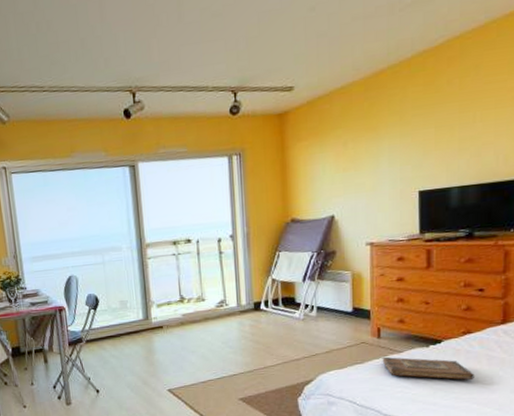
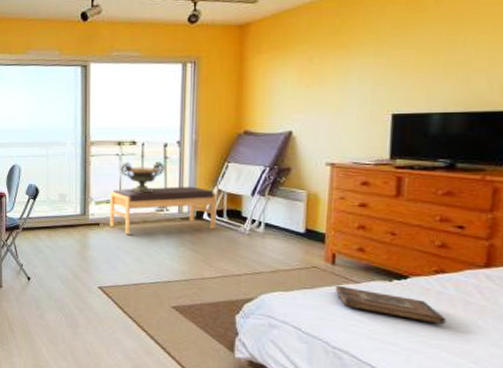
bench: none [170,278,273,334] -> present [110,186,217,234]
decorative urn: none [178,257,220,291] -> present [121,162,164,193]

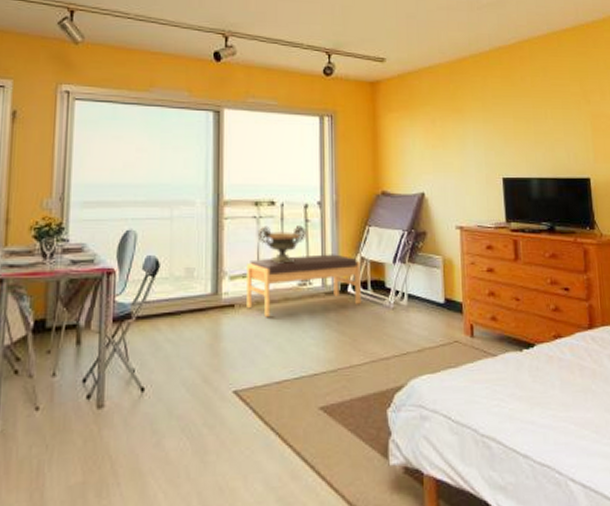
book: present [335,285,446,324] -> none [476,360,569,394]

